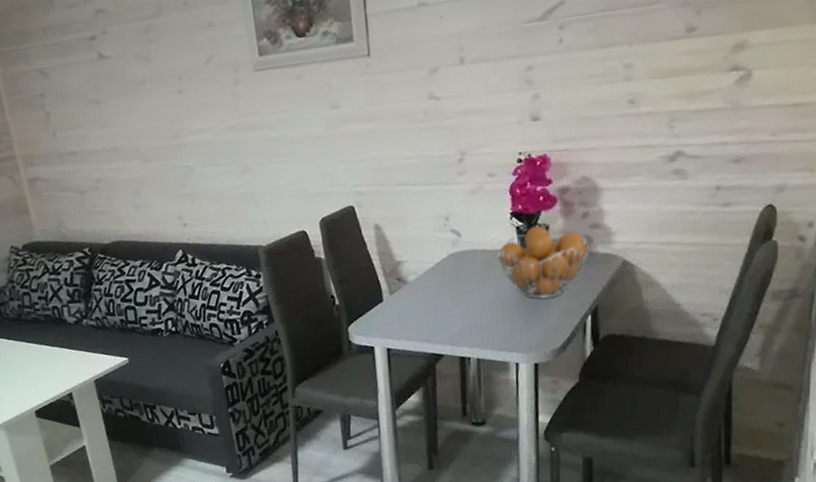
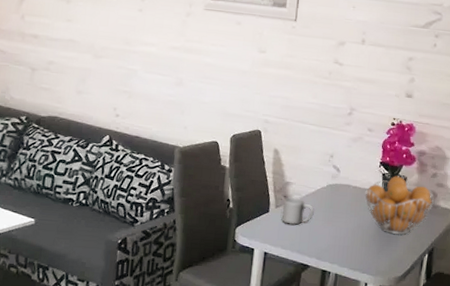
mug: none [397,277,438,311] -> present [282,197,314,225]

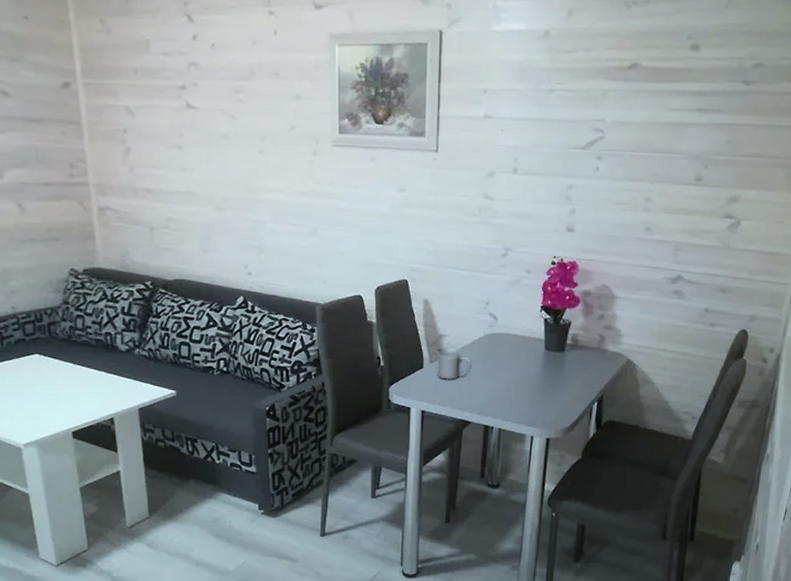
fruit basket: present [365,176,434,235] -> none [526,320,602,383]

